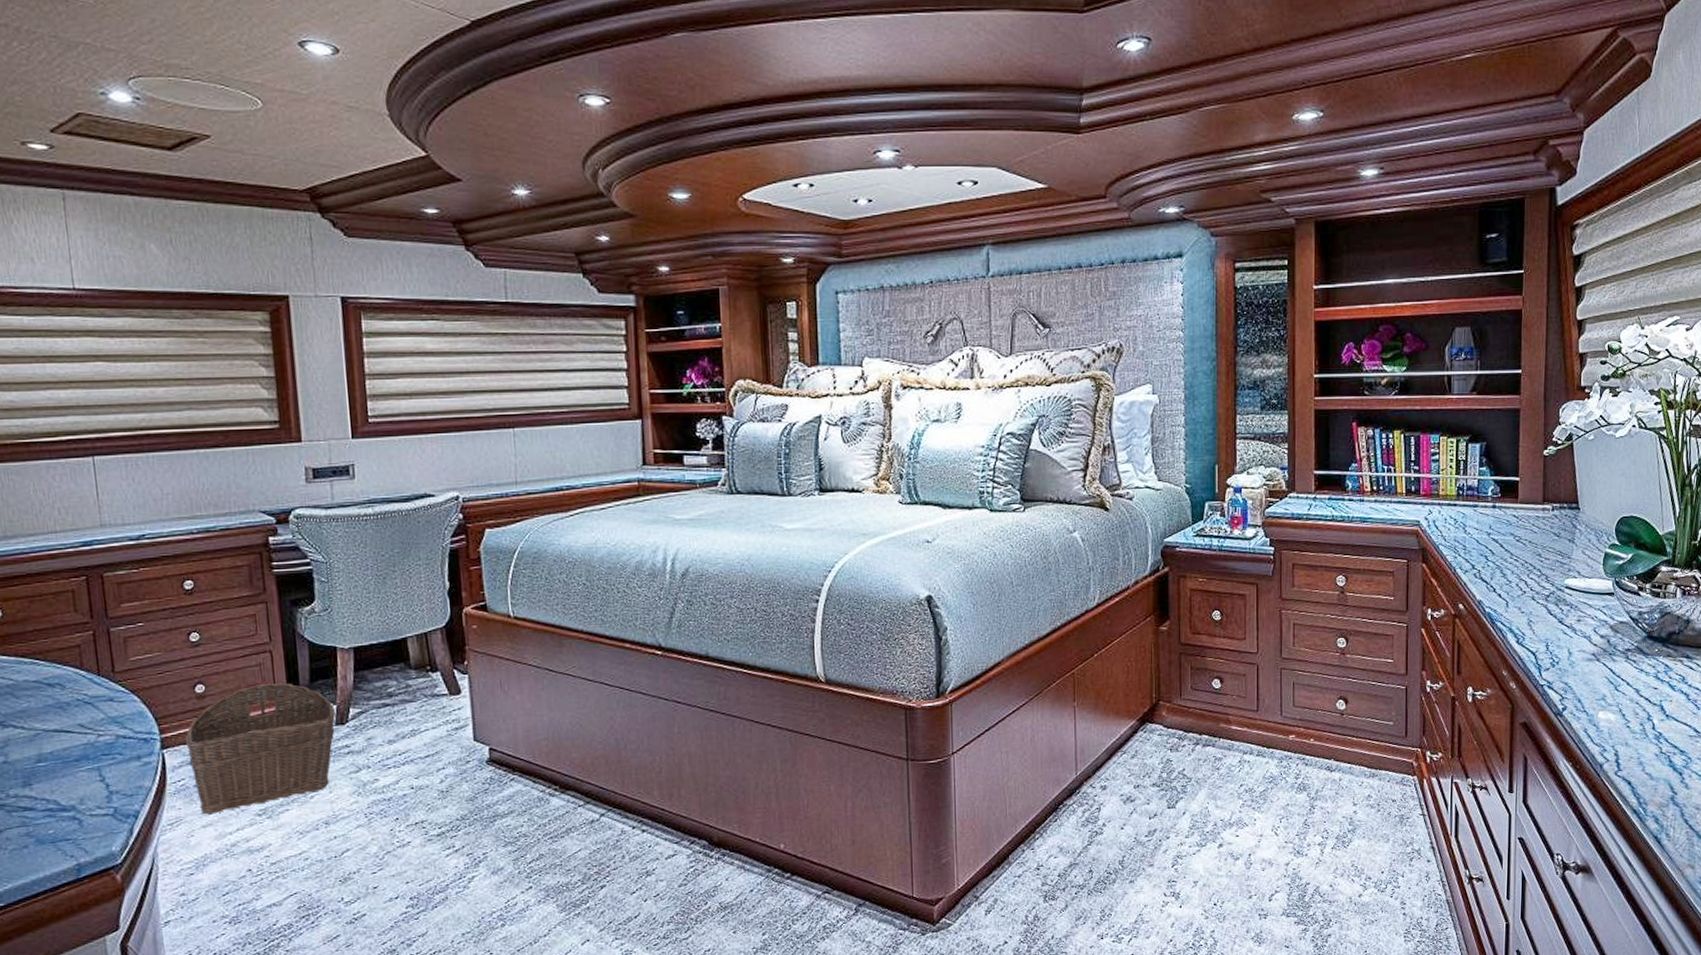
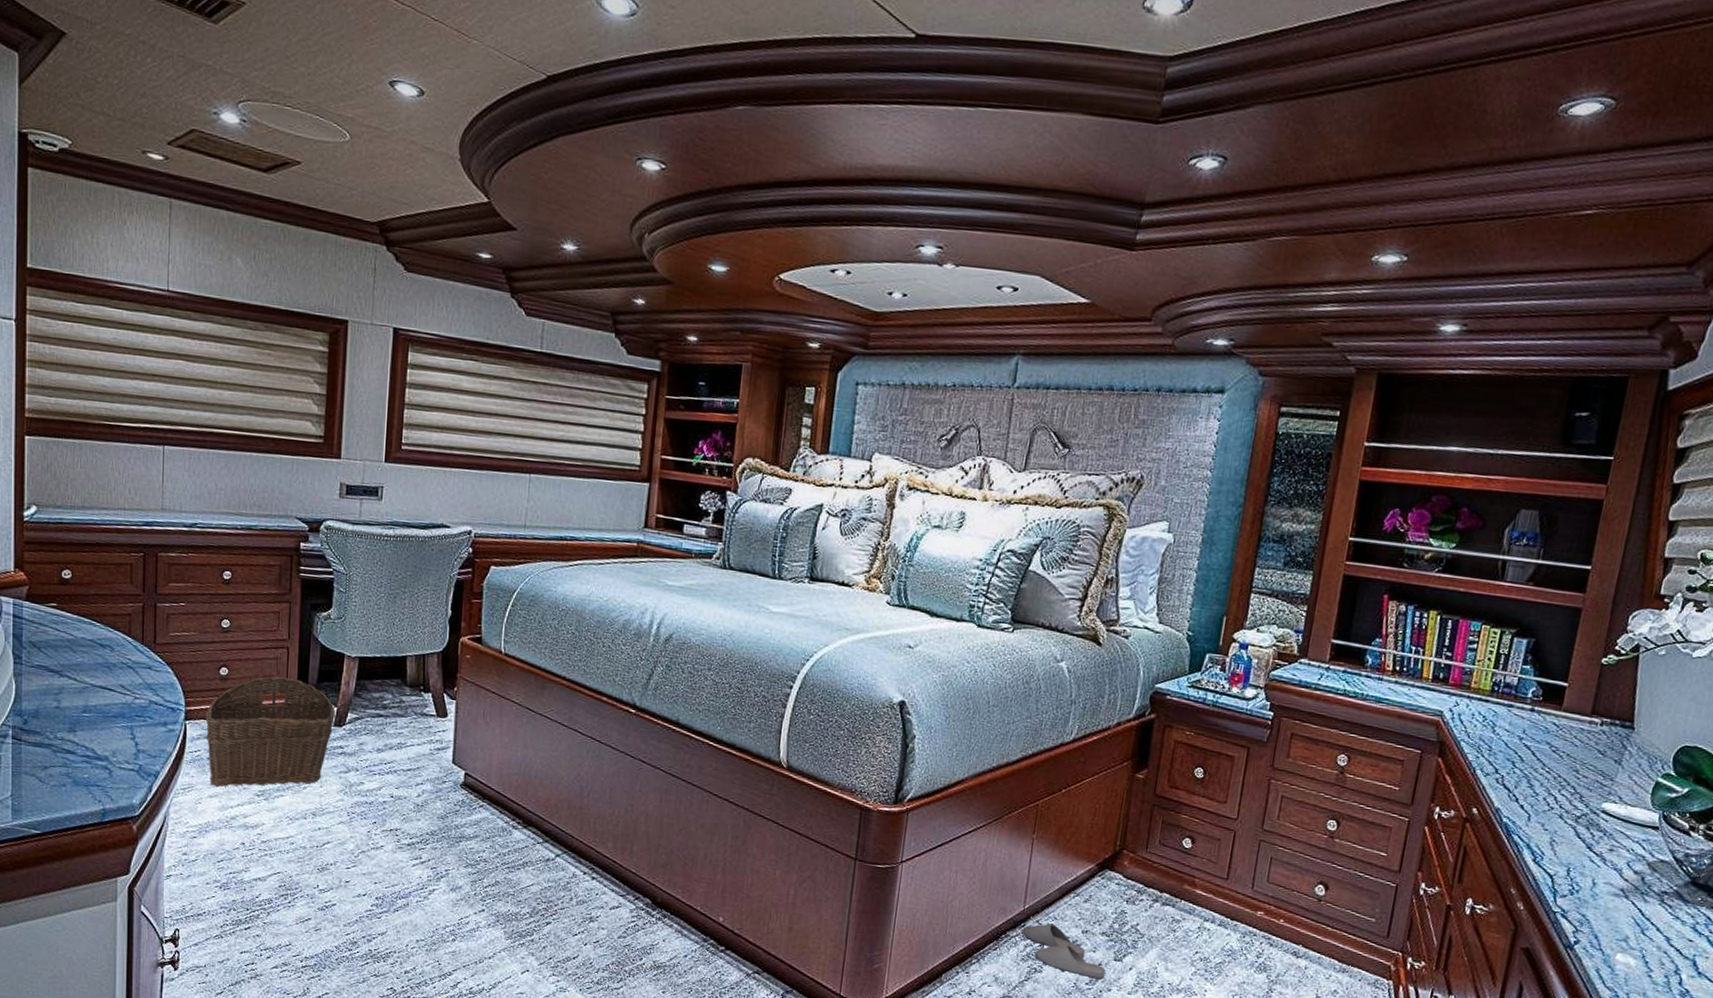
slippers: none [1078,786,1162,830] -> present [1021,924,1106,980]

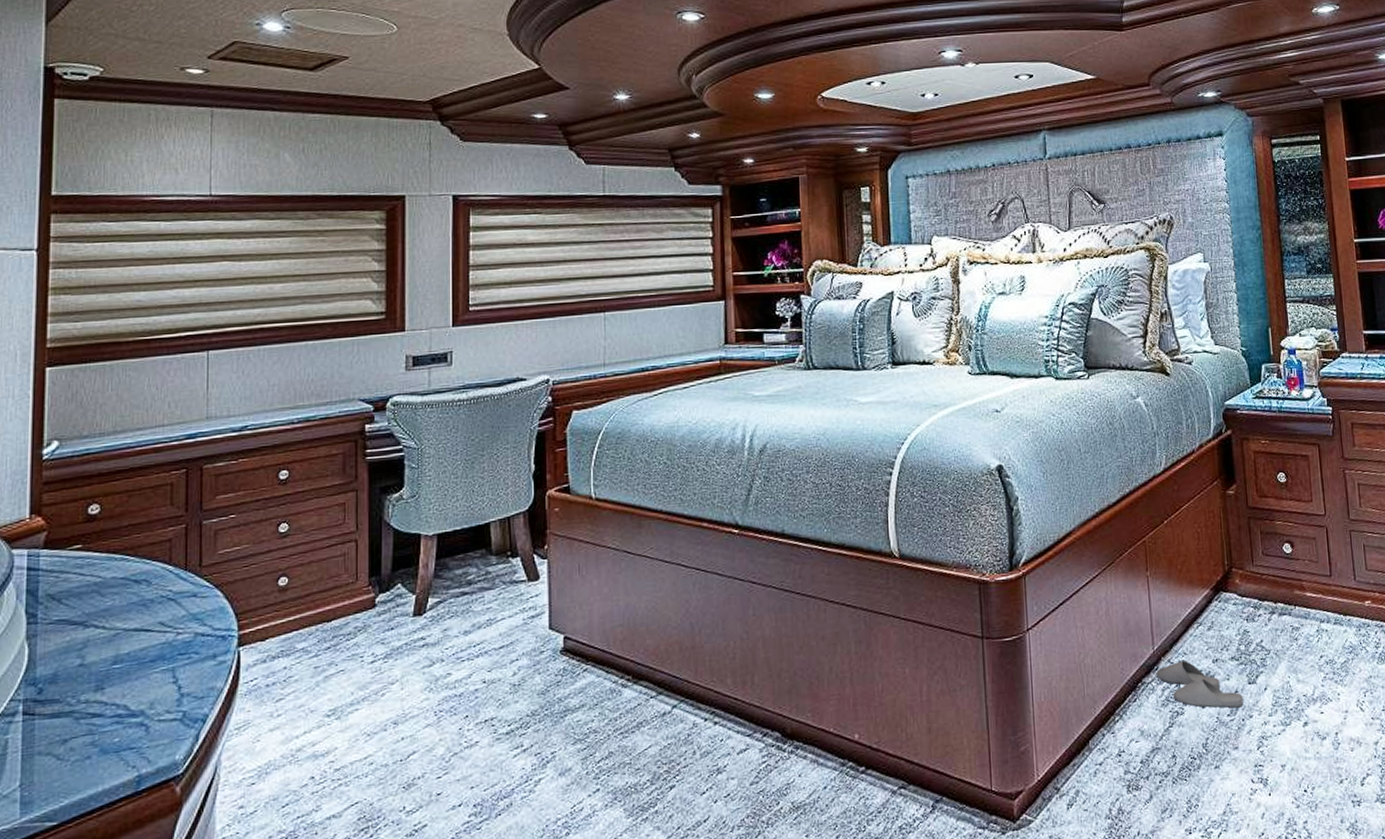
wicker basket: present [205,676,335,787] -> none [262,573,414,717]

